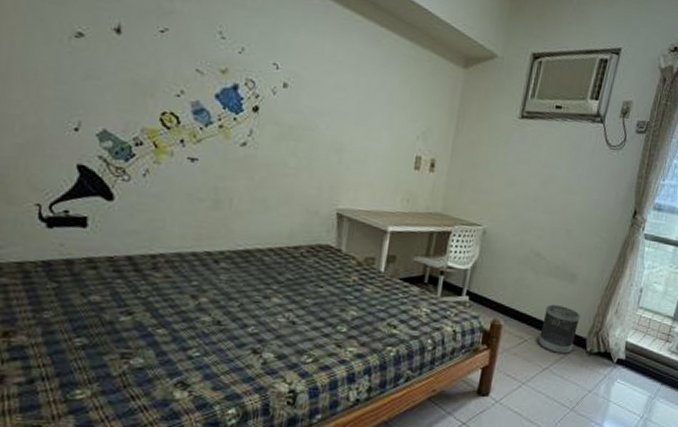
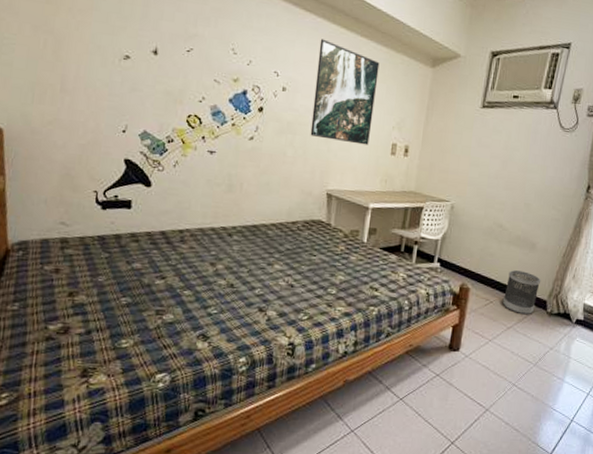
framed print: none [317,26,403,158] -> present [310,39,380,145]

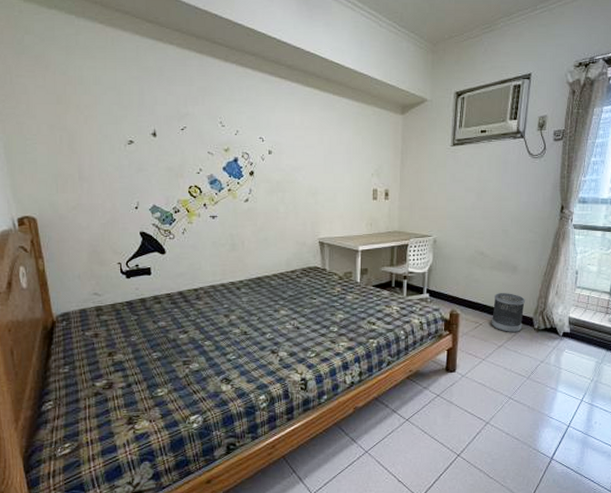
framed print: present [310,39,380,145] -> none [297,102,353,194]

